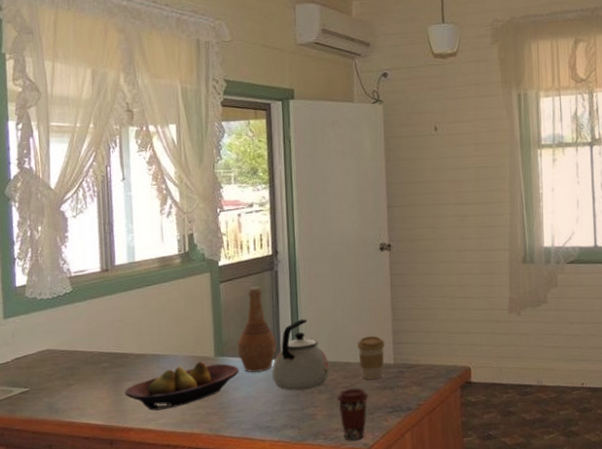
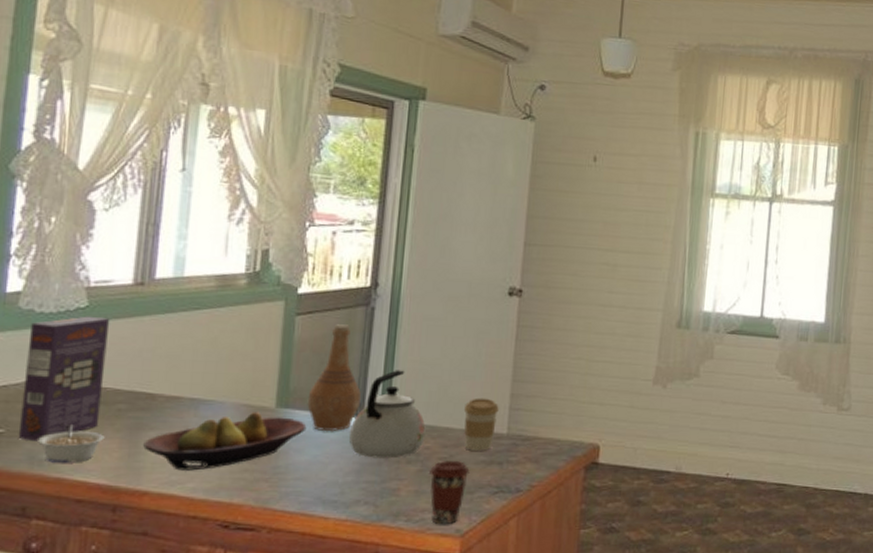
cereal box: none [36,298,92,396] -> present [18,316,111,442]
legume: none [52,381,97,411] -> present [38,425,105,463]

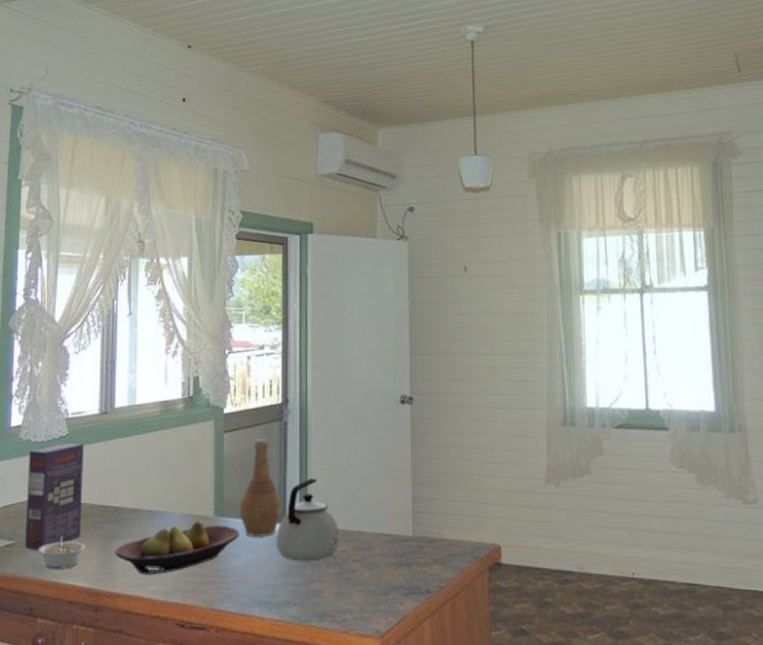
coffee cup: present [428,461,470,525] -> none [346,563,383,626]
coffee cup: present [463,397,499,451] -> none [371,502,403,553]

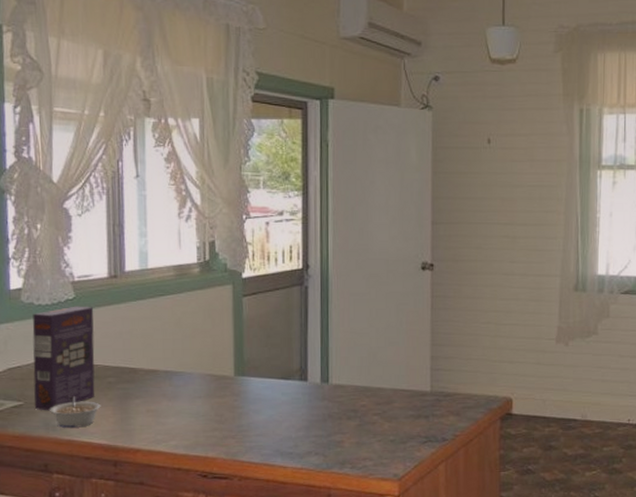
fruit bowl: present [115,521,240,575] -> none [132,380,261,431]
vase: present [239,439,282,538] -> none [260,303,303,395]
kettle: present [276,478,340,562] -> none [298,340,361,416]

